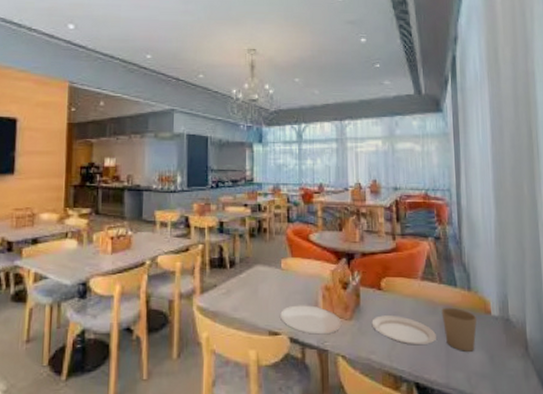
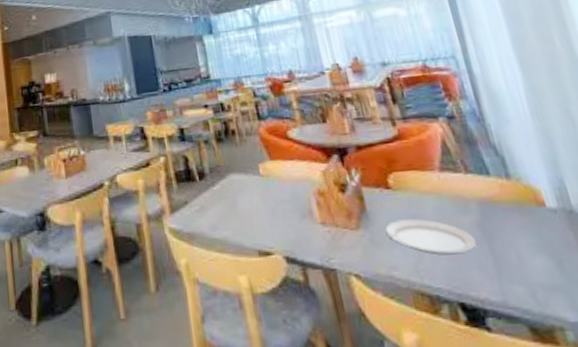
plate: present [280,305,342,335] -> none [268,215,348,251]
dixie cup: present [441,307,477,352] -> none [475,201,533,258]

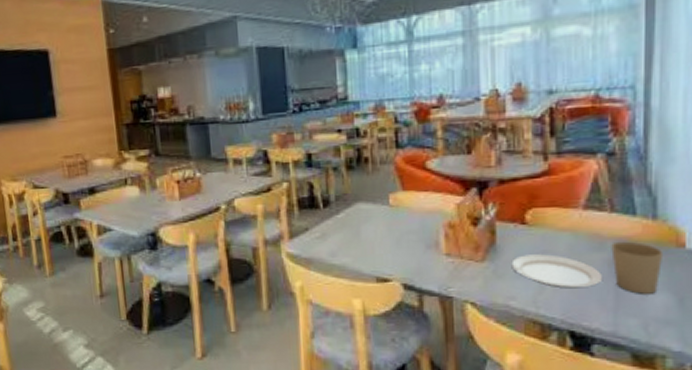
dixie cup: none [475,201,533,258] -> present [611,241,664,294]

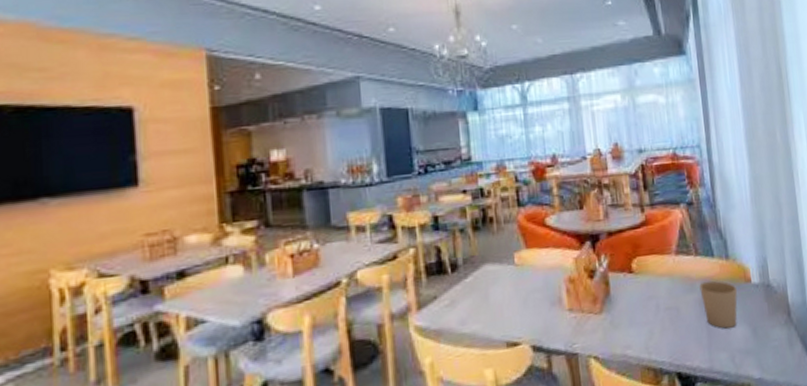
plate: present [511,254,603,289] -> none [624,299,697,331]

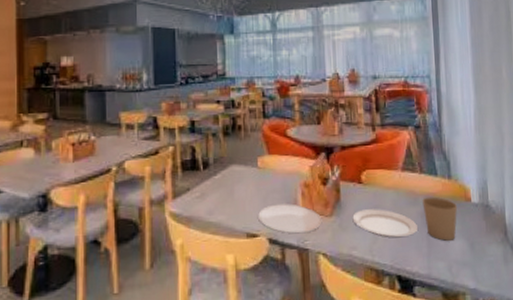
plate: none [518,303,592,338] -> present [258,204,322,234]
plate: none [624,299,697,331] -> present [352,209,419,238]

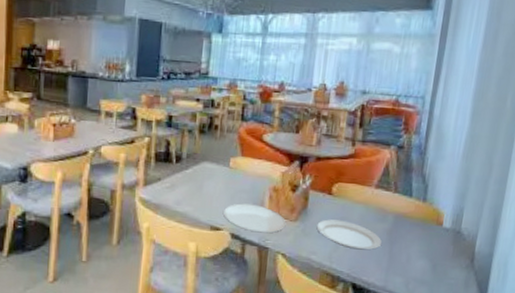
dixie cup: present [422,196,458,241] -> none [390,216,428,259]

